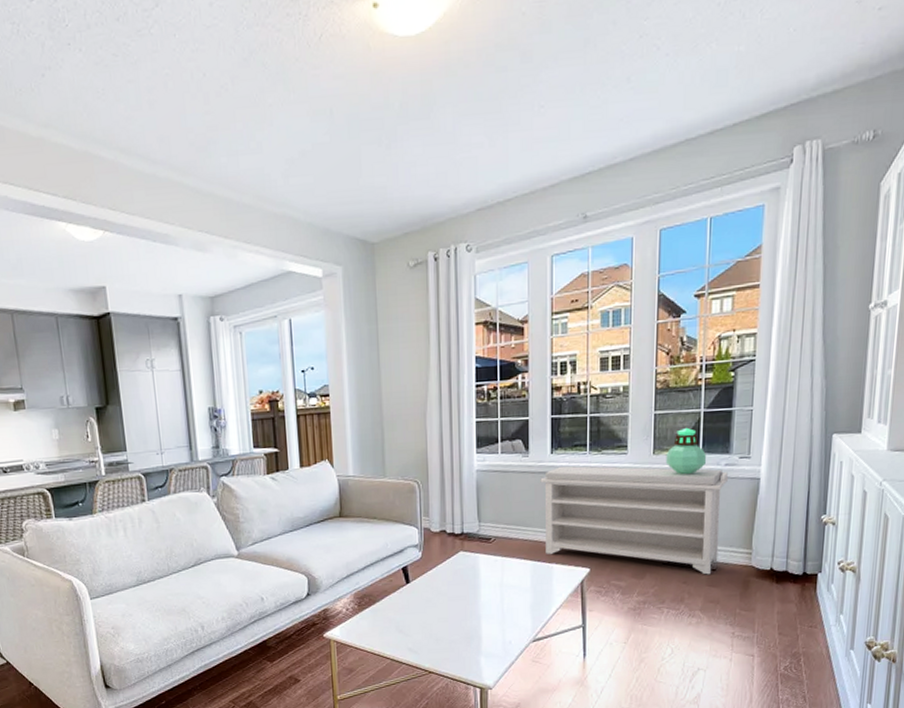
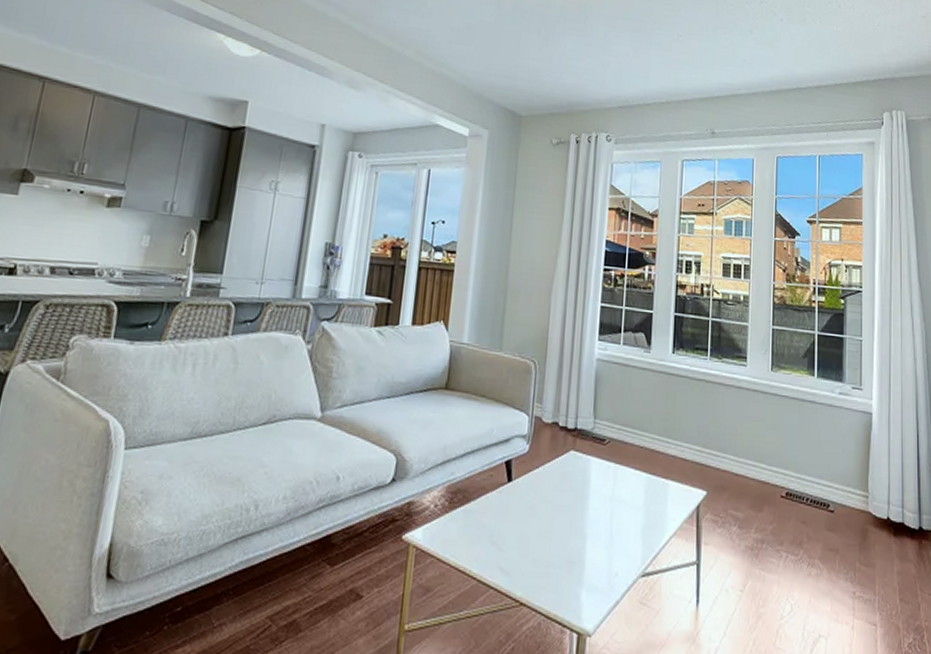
bench: present [540,466,729,575] -> none [660,368,843,517]
lantern: present [665,427,706,475] -> none [783,347,821,399]

